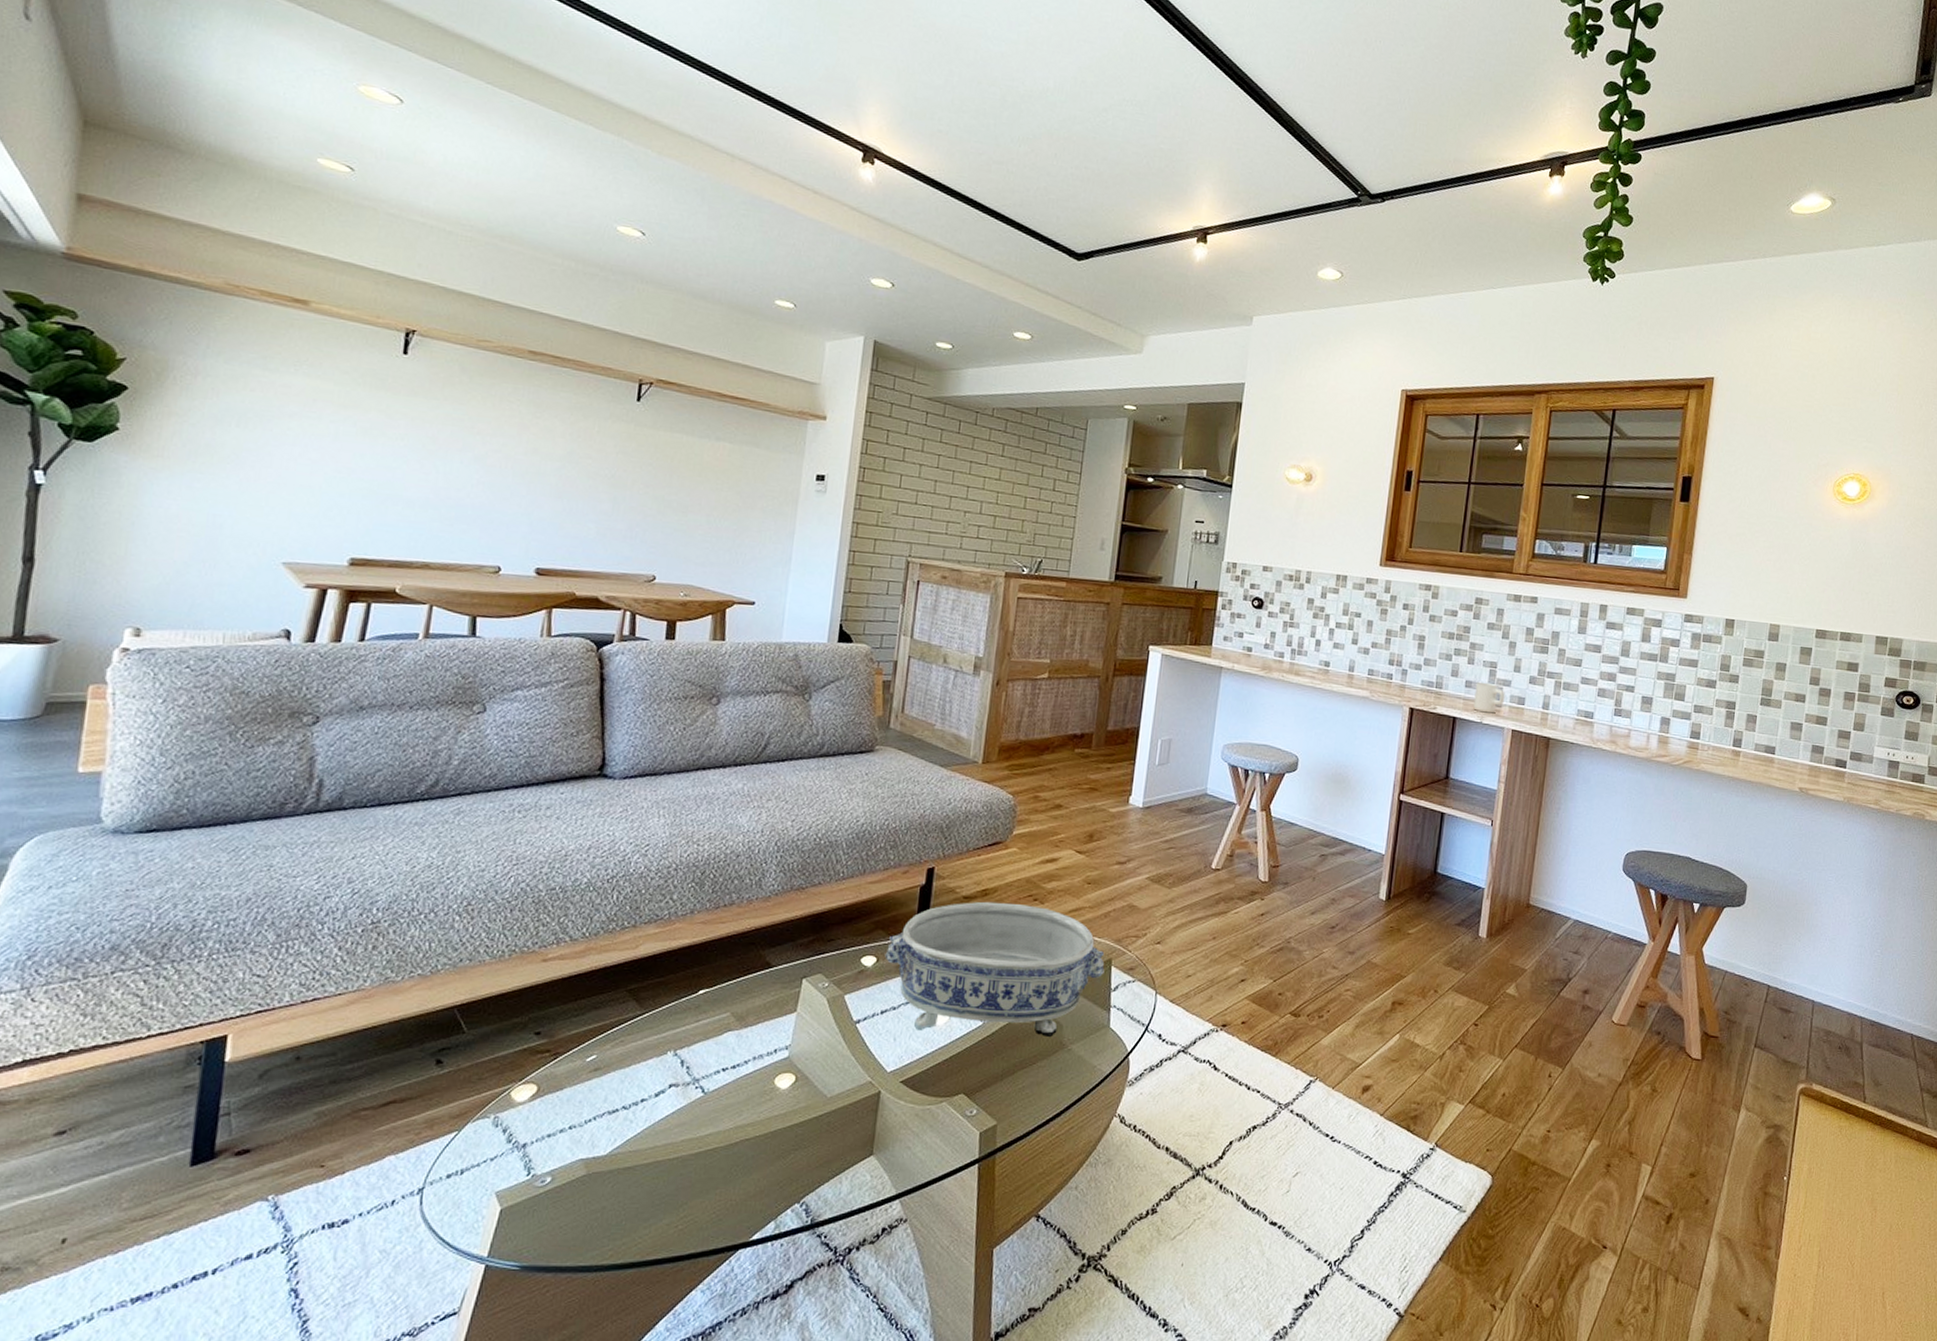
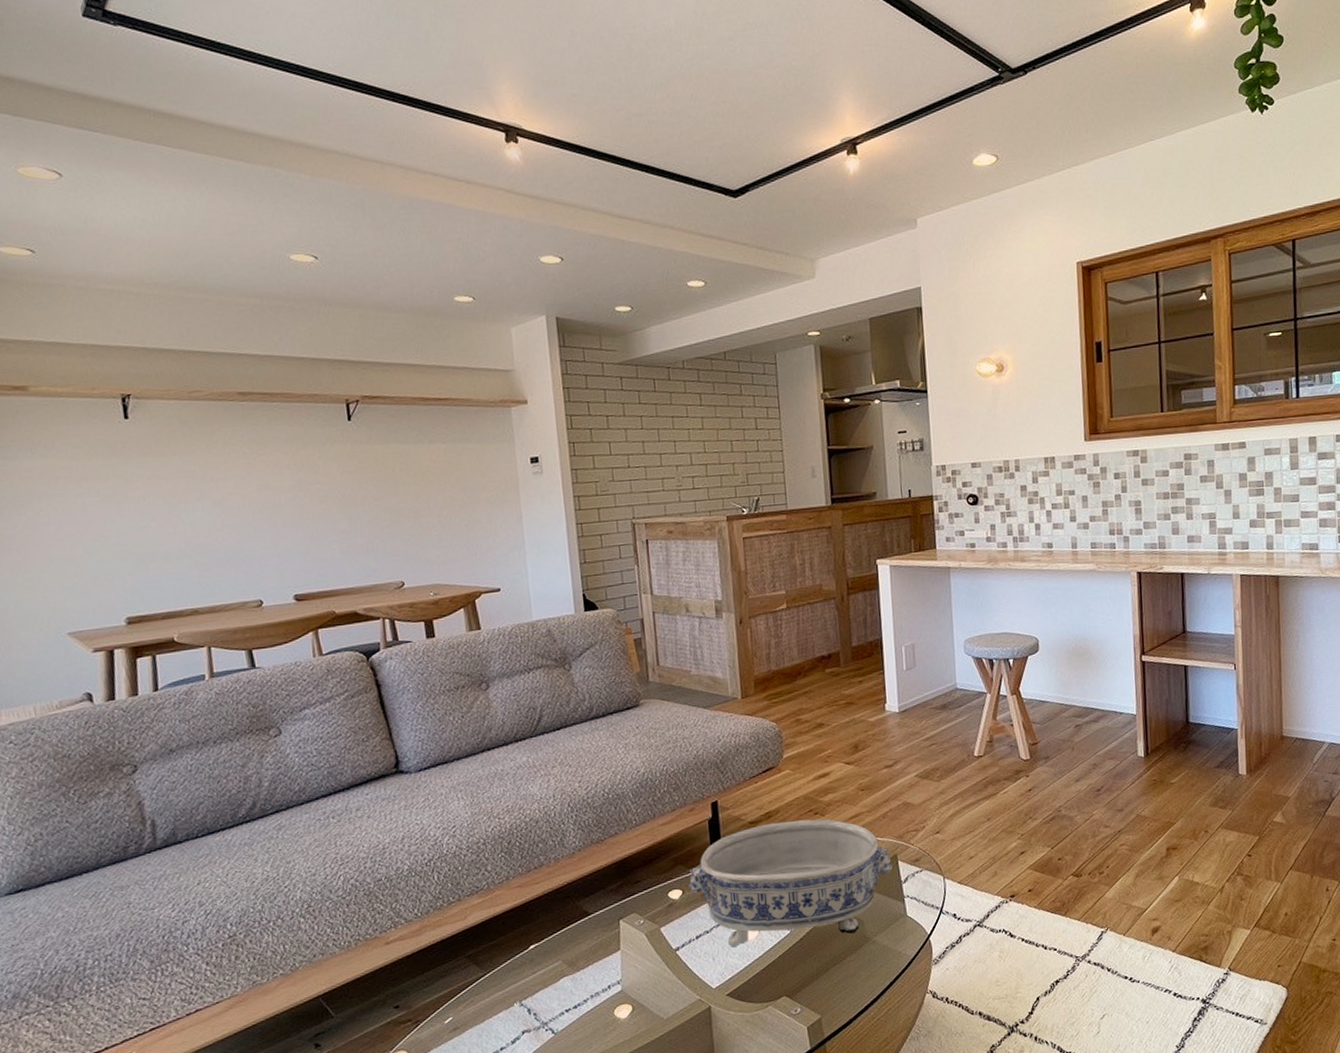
cup: present [1473,681,1505,714] -> none [1198,534,1229,564]

